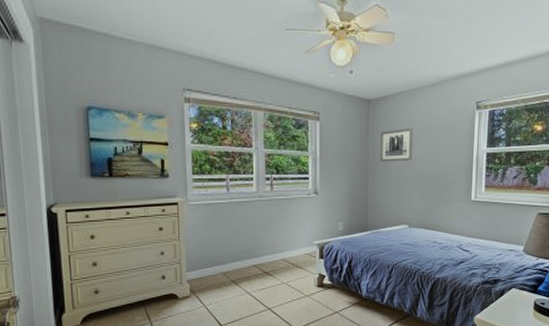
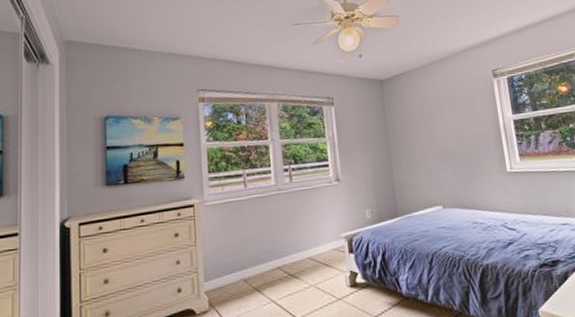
wall art: present [380,127,413,162] -> none [398,102,436,141]

